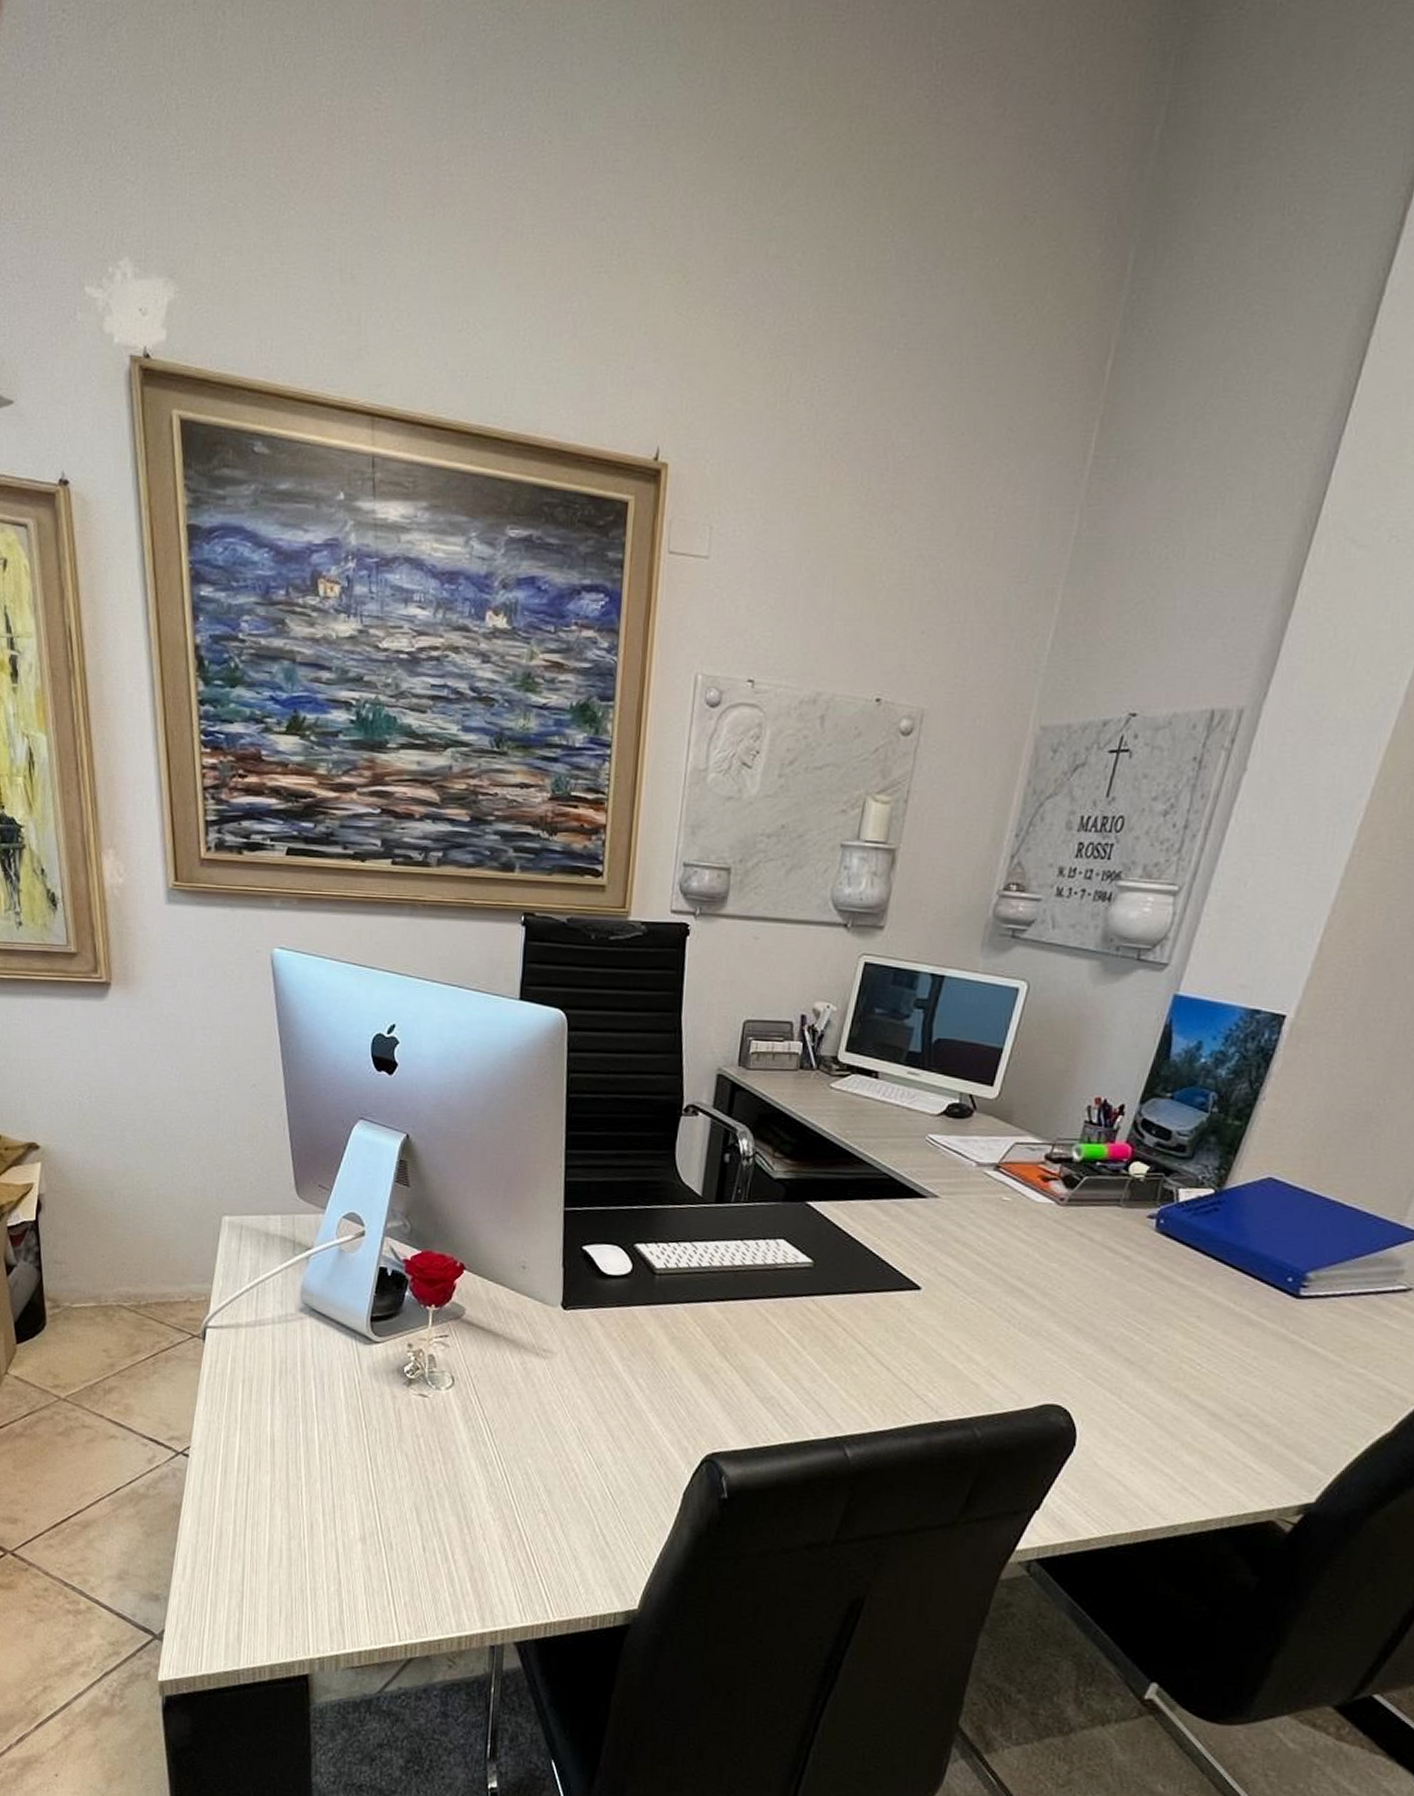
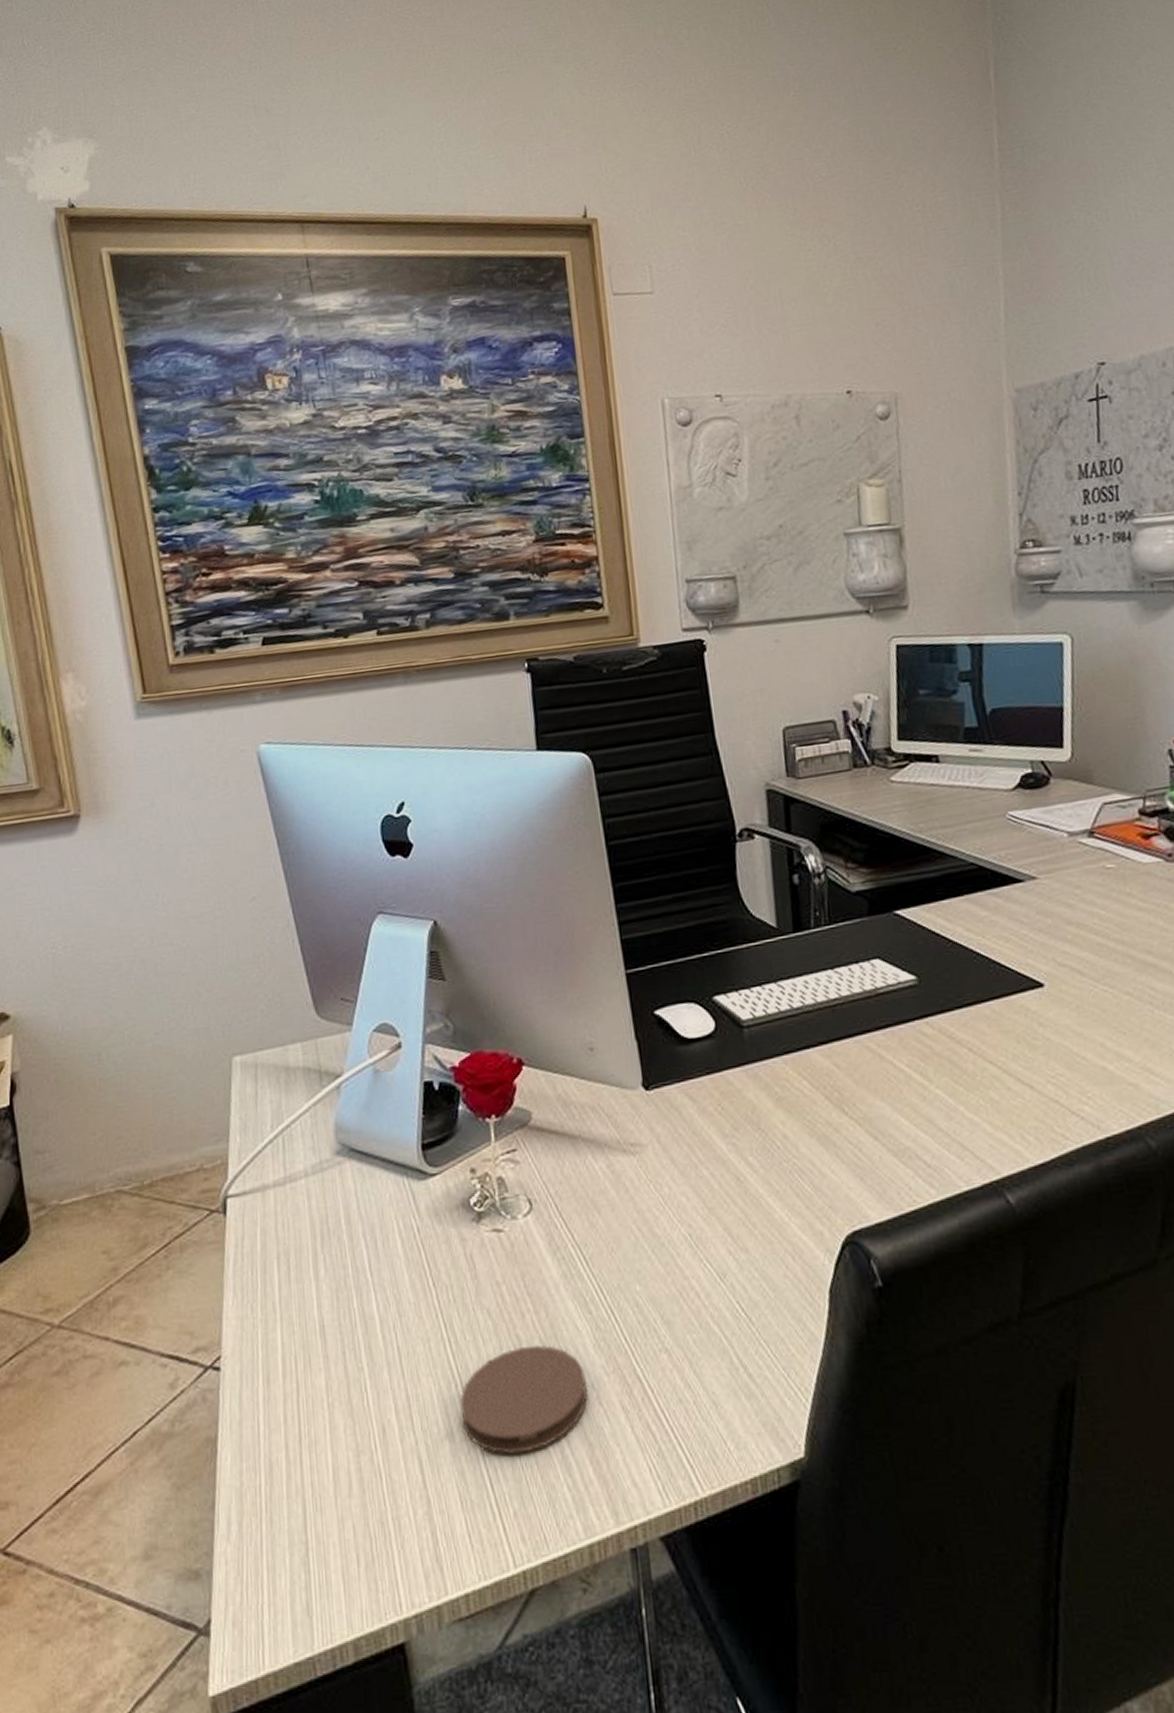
coaster: none [374,1486,477,1563] -> present [460,1345,588,1454]

